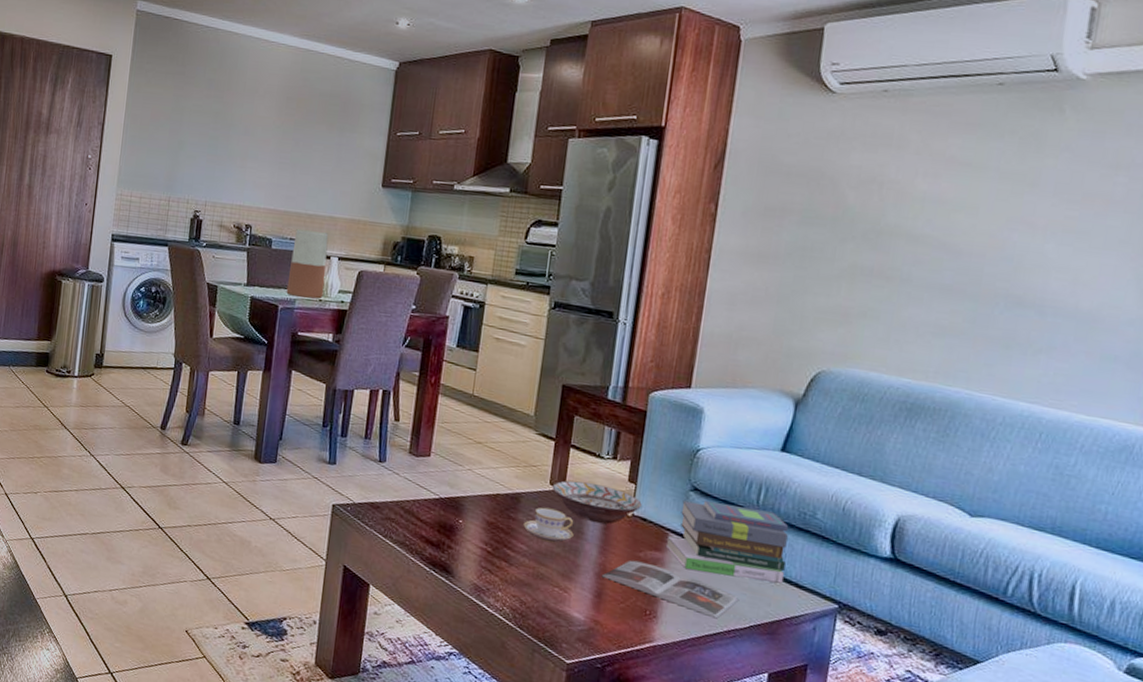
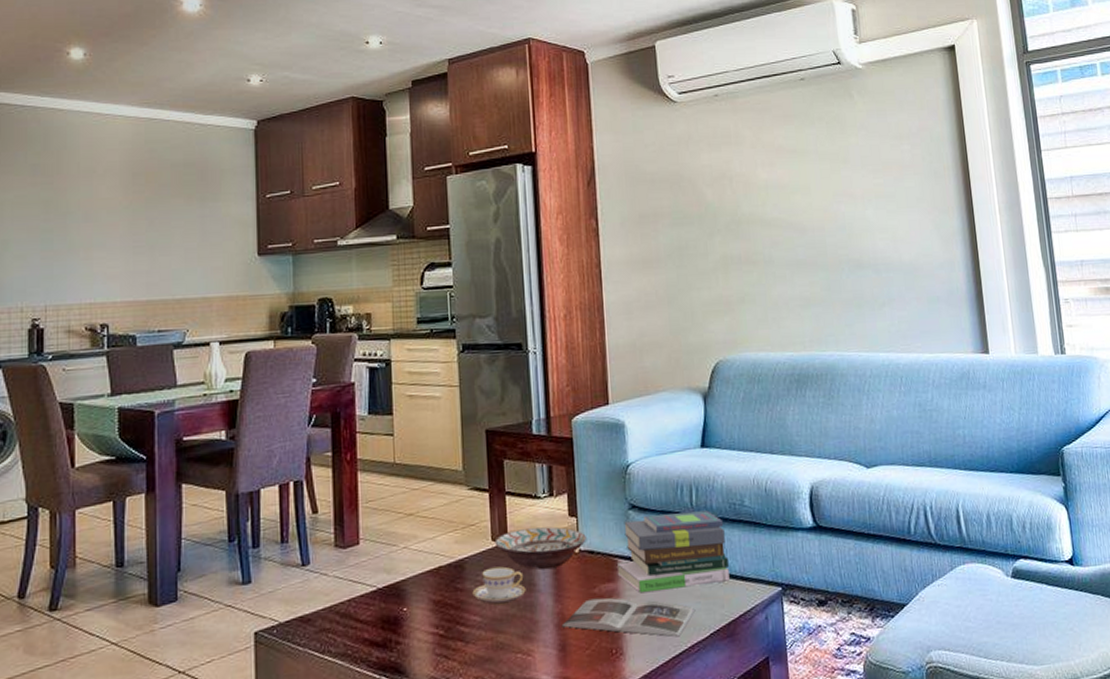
vase: present [286,229,329,300] -> none [161,317,207,397]

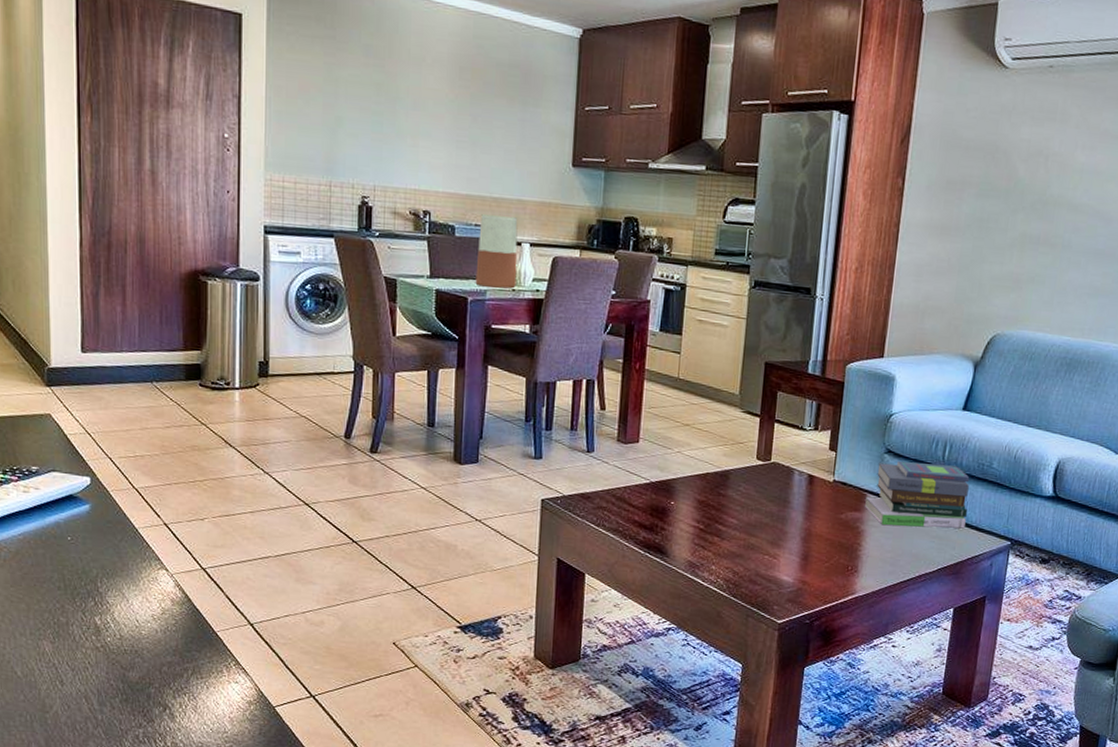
vase: none [161,317,207,397] -> present [475,214,518,289]
teacup: present [472,566,526,606] -> none [733,481,781,514]
decorative bowl: present [494,527,586,570] -> none [759,453,842,492]
magazine: present [561,597,696,637] -> none [807,522,929,567]

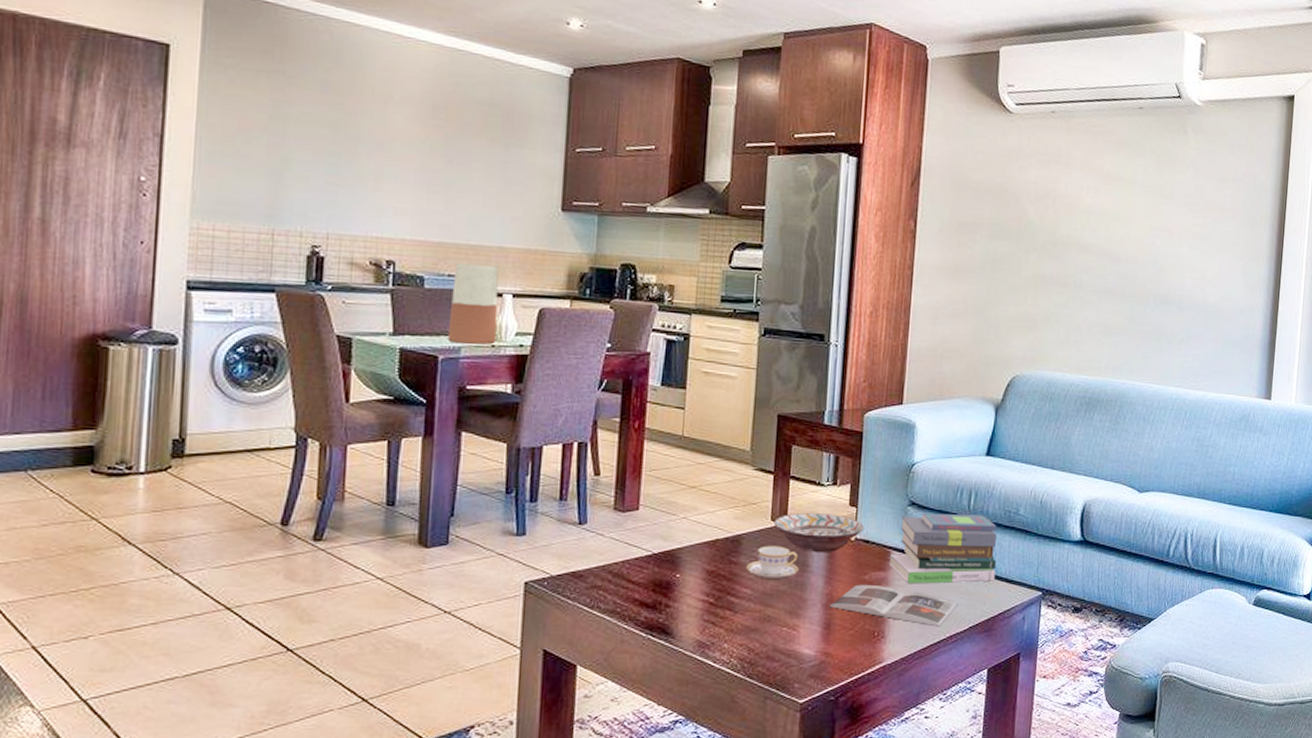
teacup: none [733,481,781,514] -> present [746,545,799,581]
decorative bowl: none [759,453,842,492] -> present [773,513,864,553]
magazine: none [807,522,929,567] -> present [829,584,959,627]

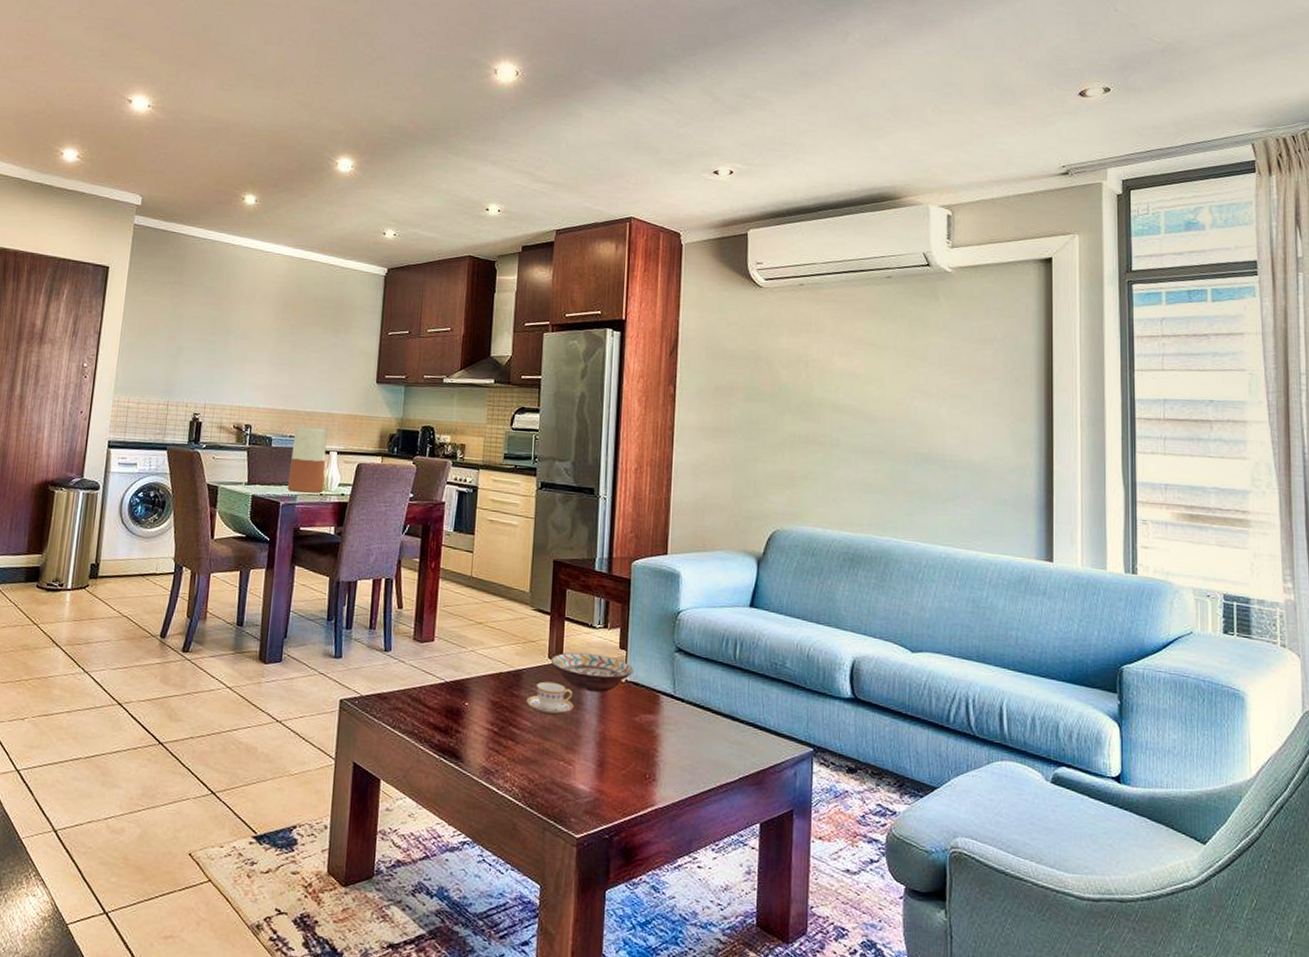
magazine: present [829,584,959,627] -> none [602,725,728,775]
books: present [888,514,997,584] -> none [658,660,764,733]

